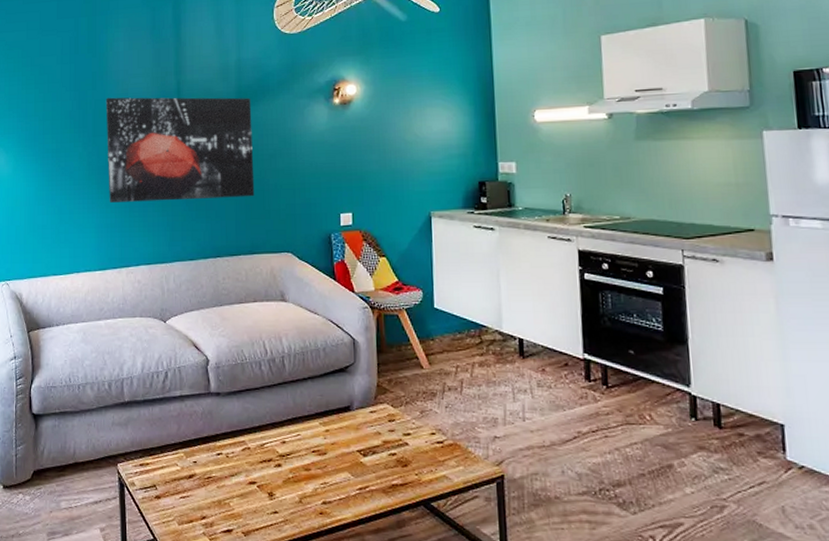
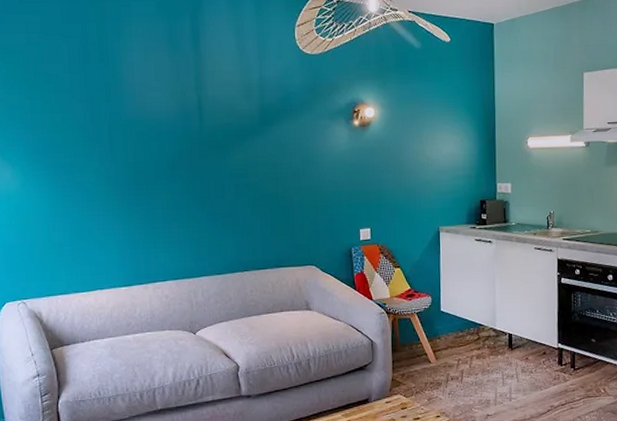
wall art: present [105,97,255,203] -> none [122,111,280,219]

